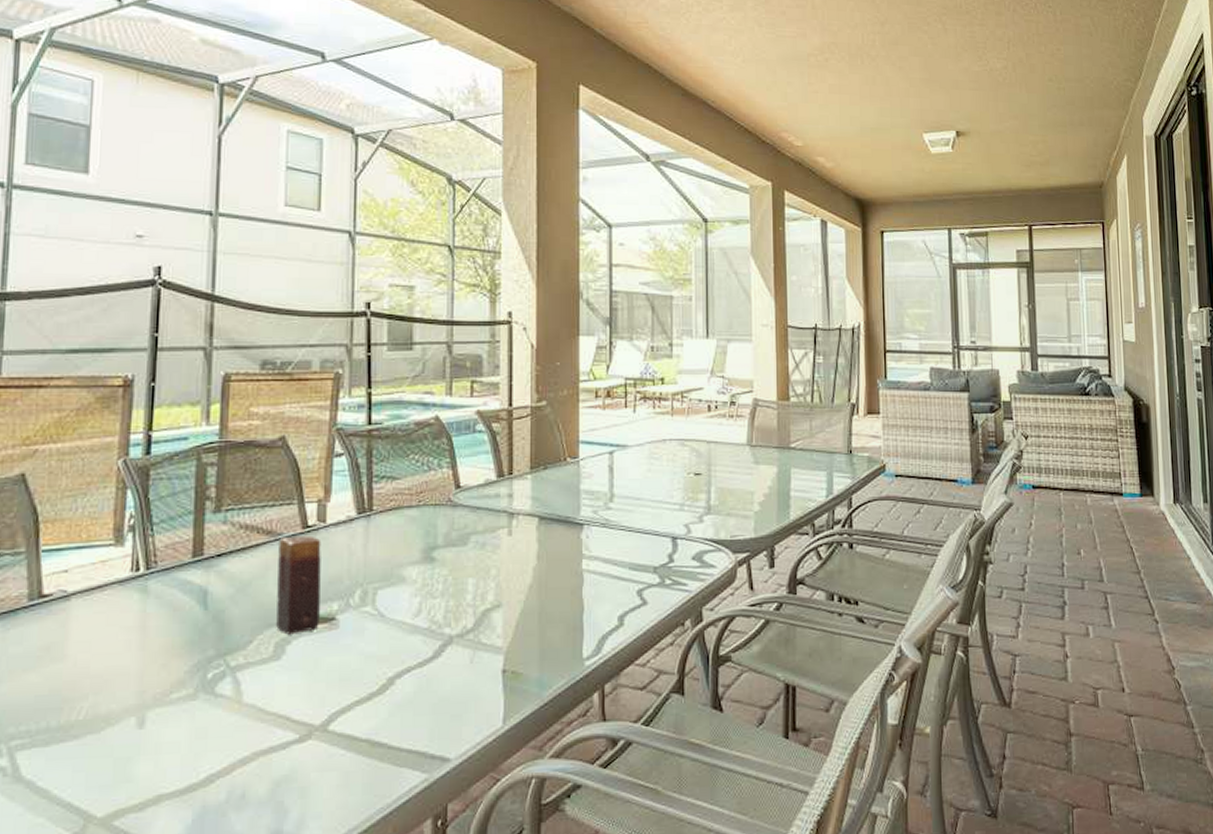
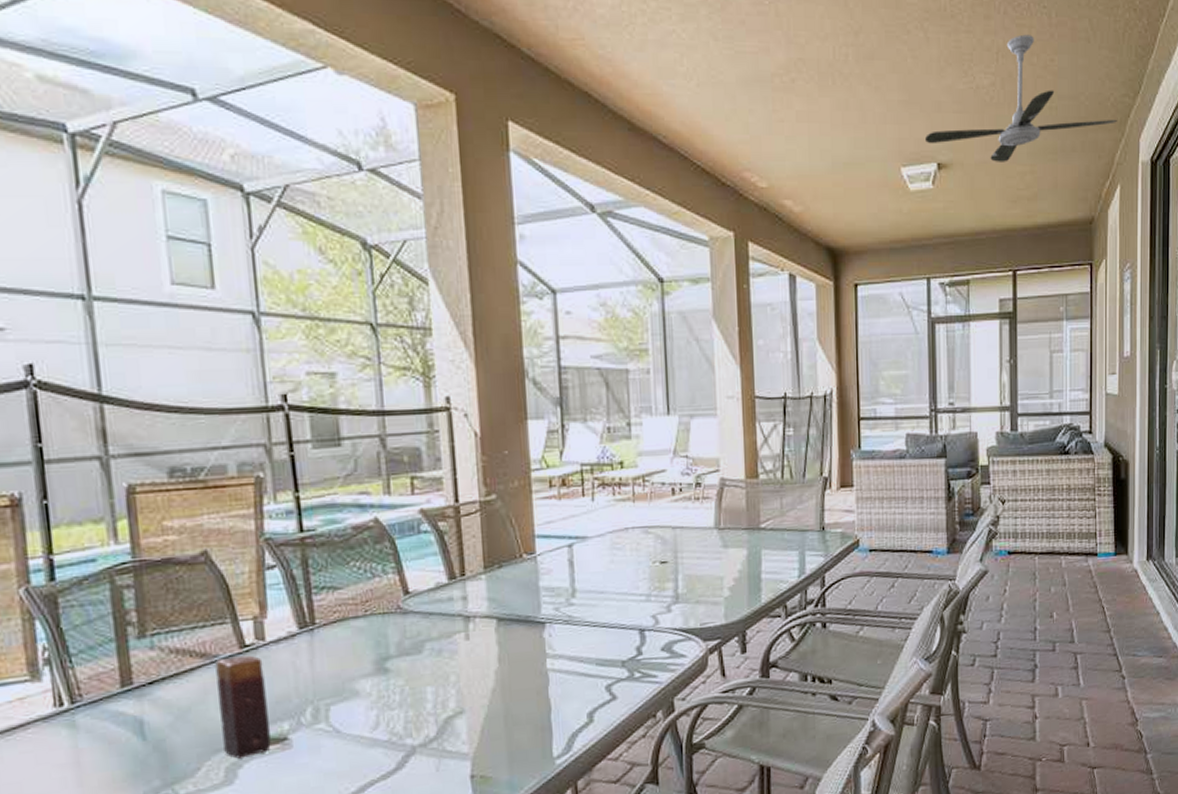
ceiling fan: none [945,28,1121,133] -> present [925,34,1117,162]

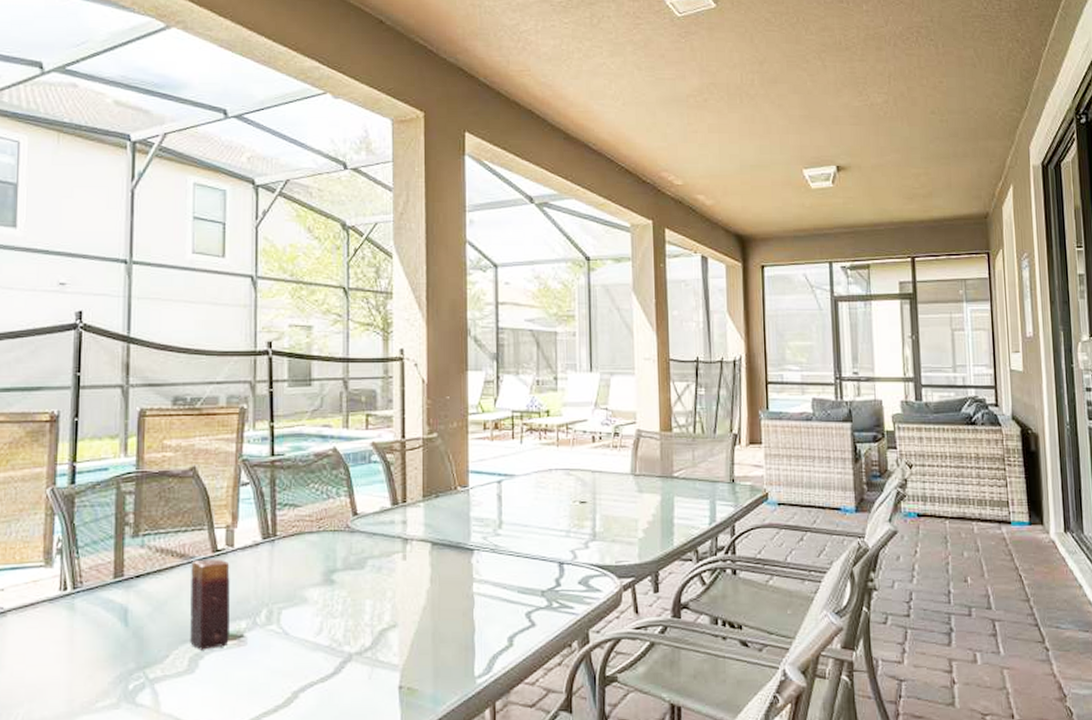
ceiling fan: present [925,34,1117,162] -> none [825,62,1006,166]

